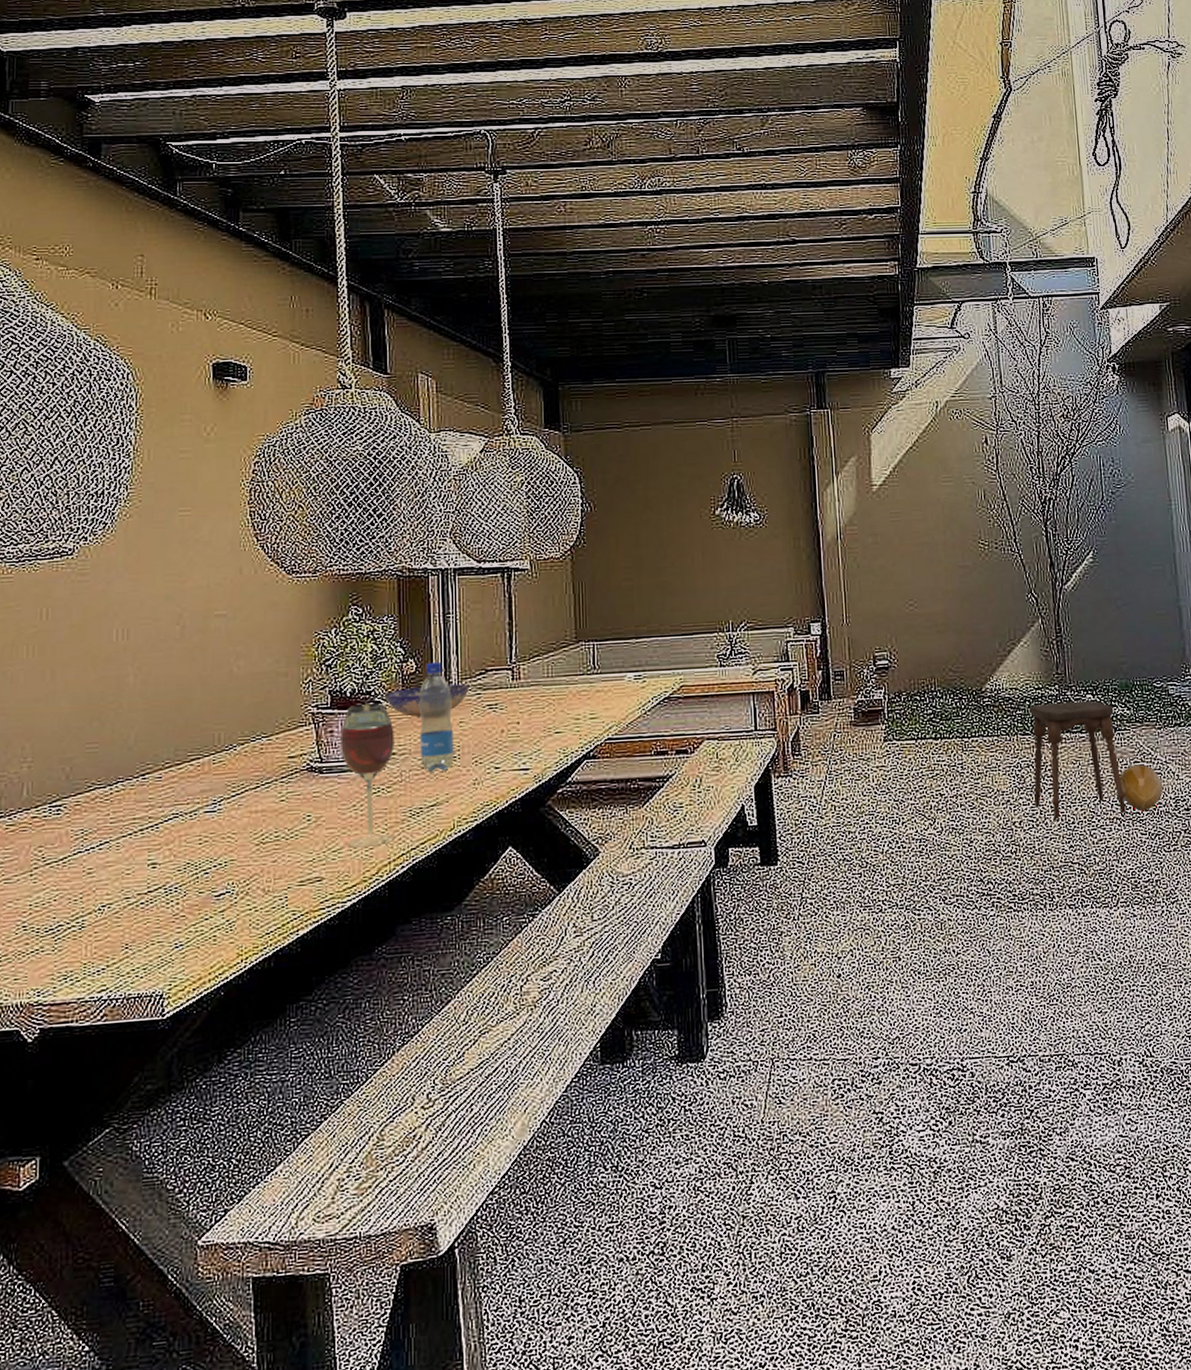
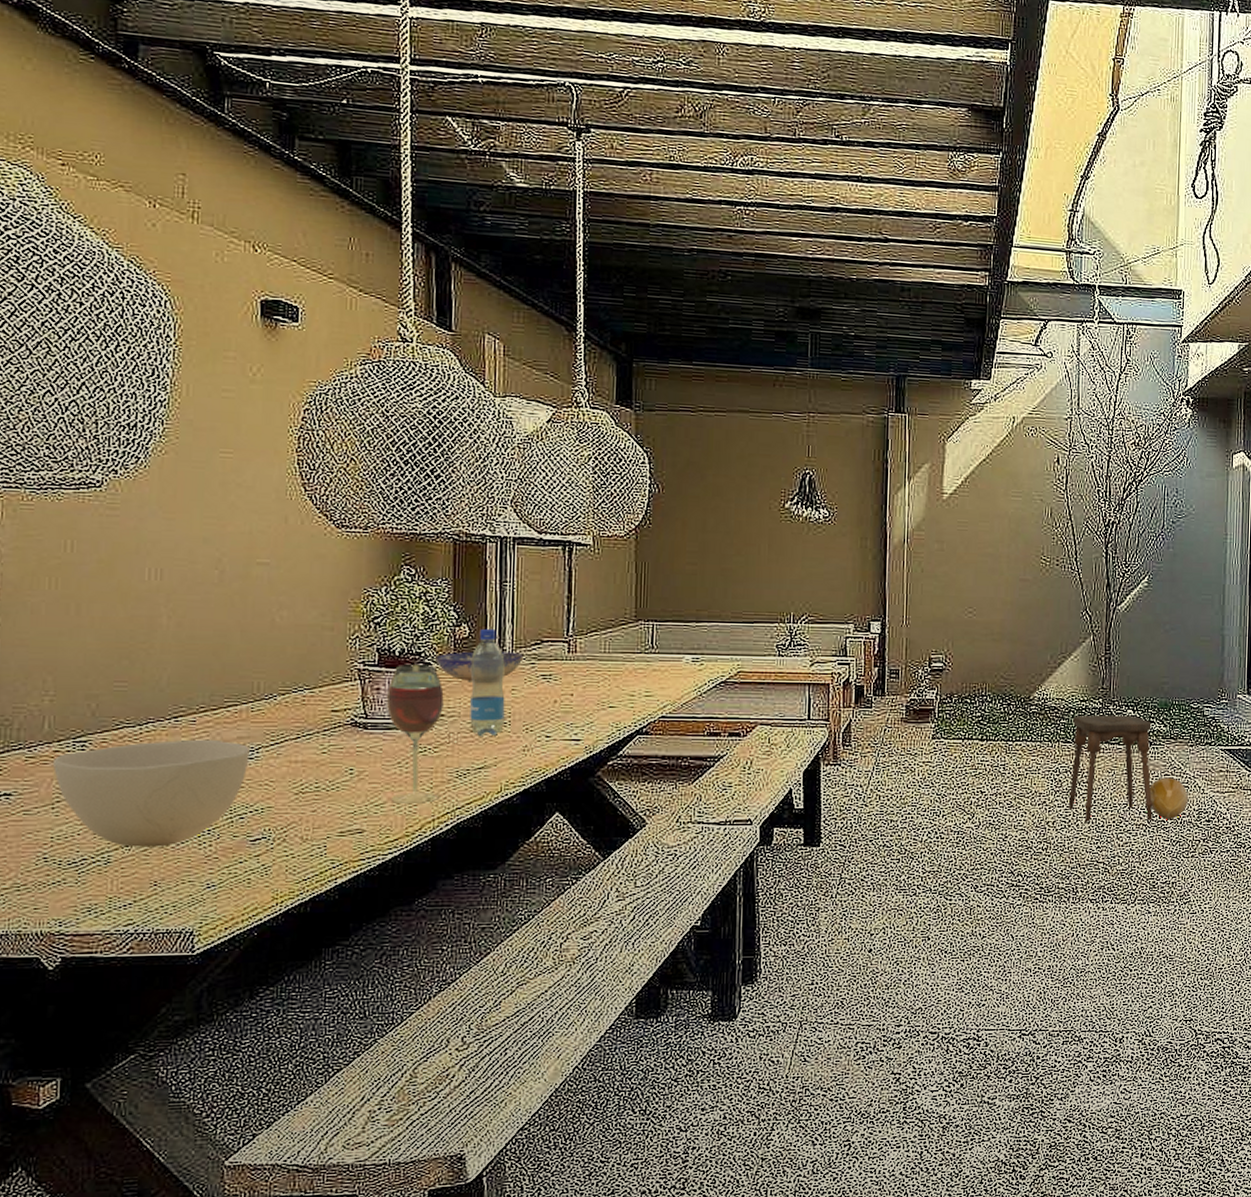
bowl: none [30,794,212,911] -> present [52,739,250,847]

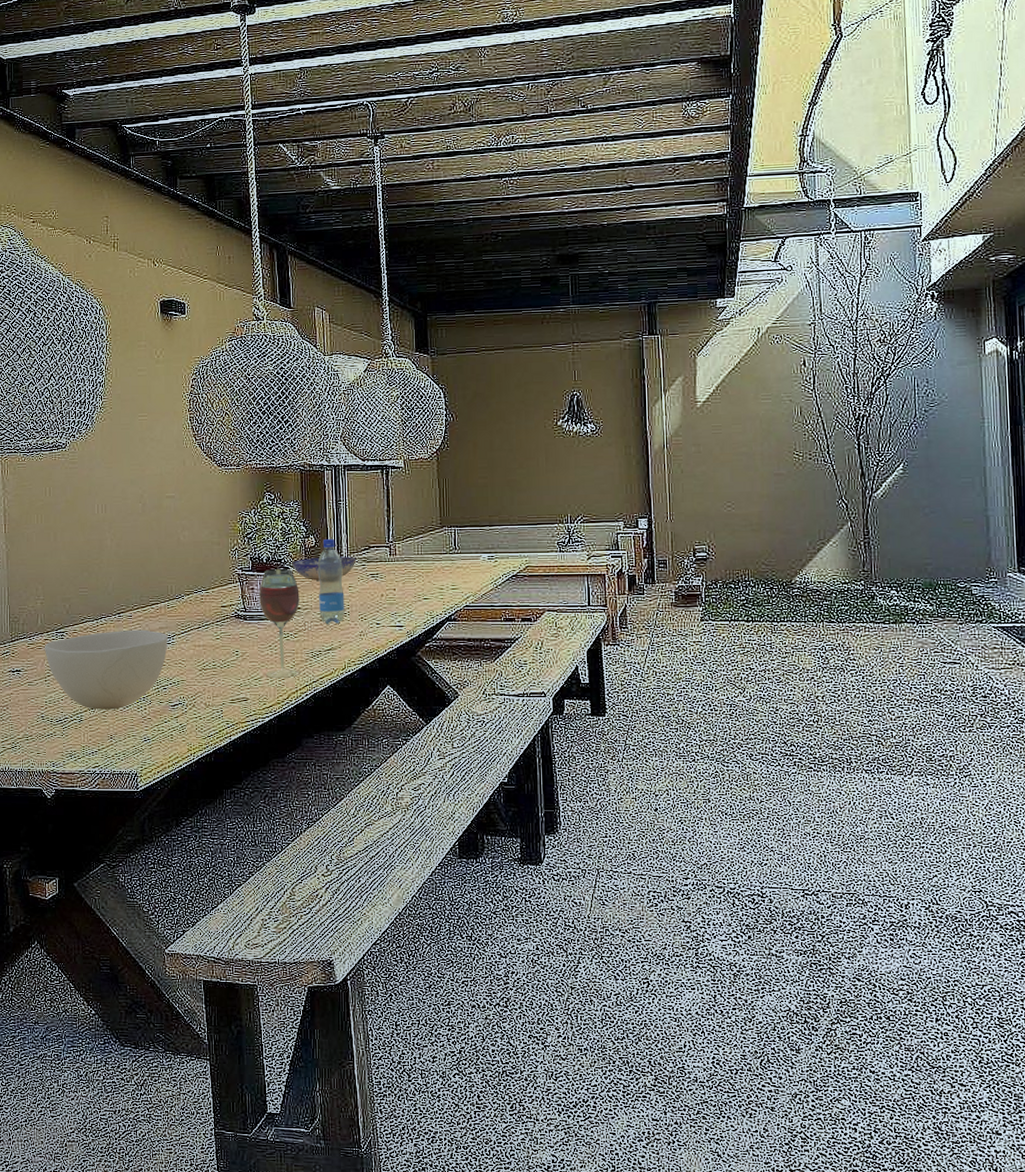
stool: present [1068,715,1153,822] -> none [836,595,924,697]
ball: present [1149,777,1189,819] -> none [919,654,962,695]

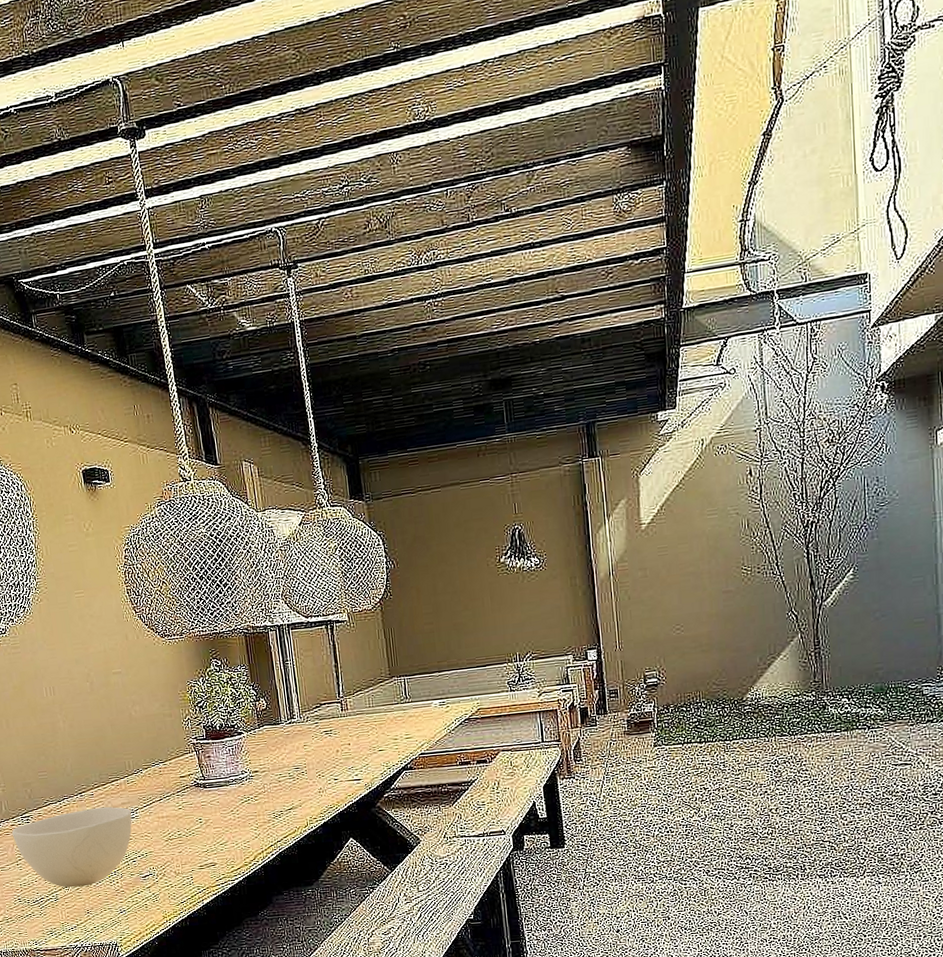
wineglass: present [259,569,300,679] -> none [216,734,264,842]
ceramic bowl: present [292,557,357,580] -> none [245,715,309,743]
bottle: present [317,538,345,625] -> none [270,699,303,785]

